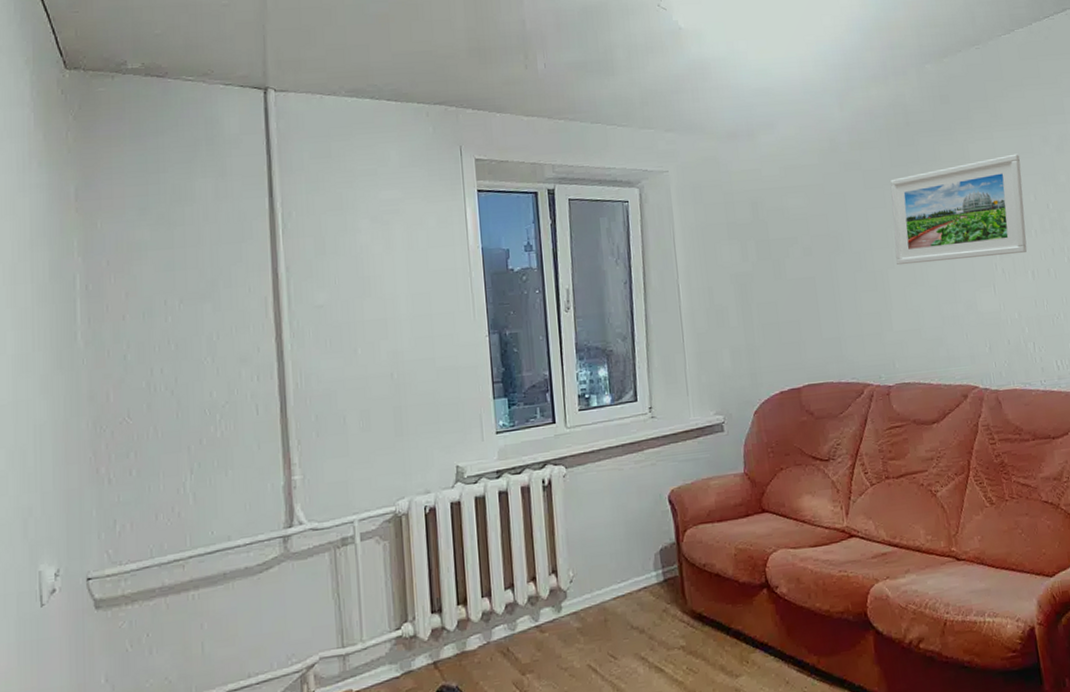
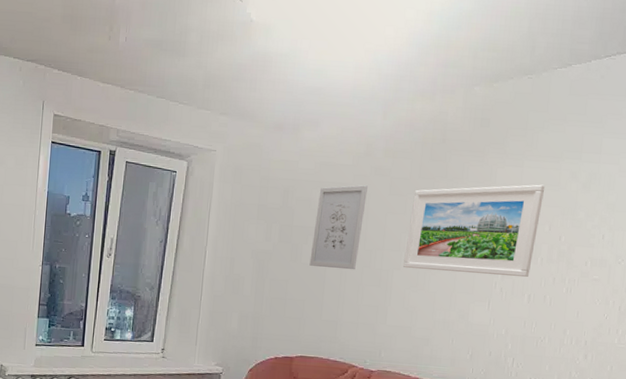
wall art: none [790,183,847,281] -> present [309,185,368,270]

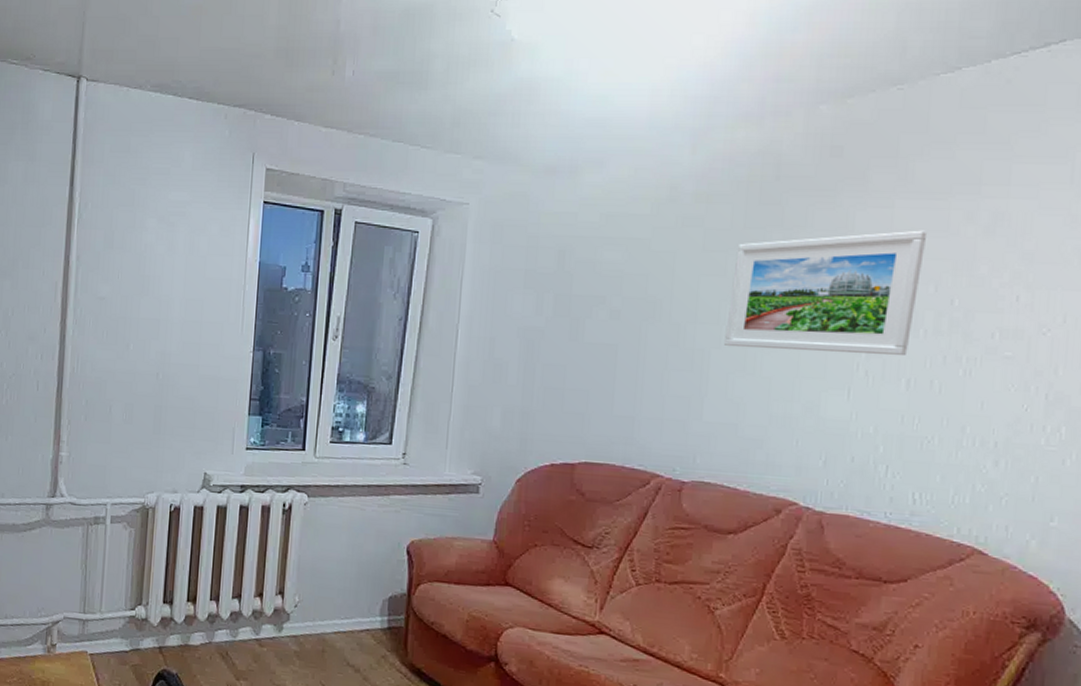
wall art: present [309,185,368,270] -> none [595,240,672,351]

